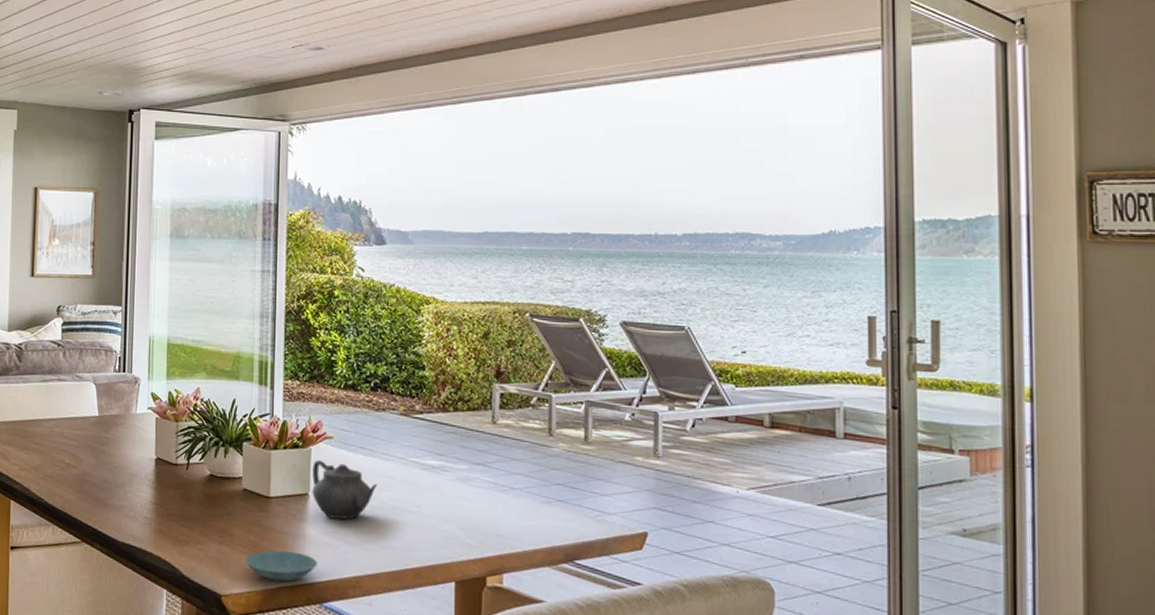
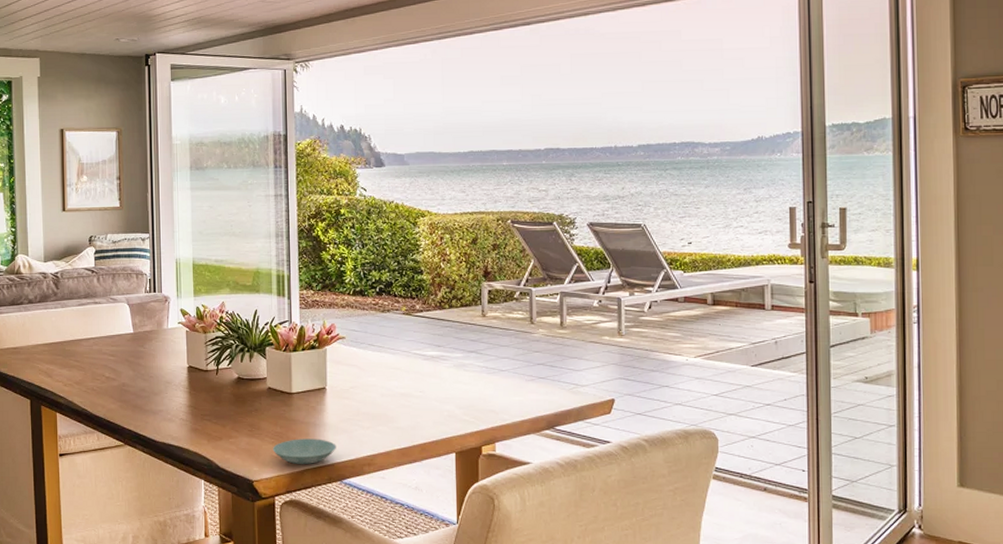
teapot: present [312,459,377,520] -> none [328,357,385,407]

